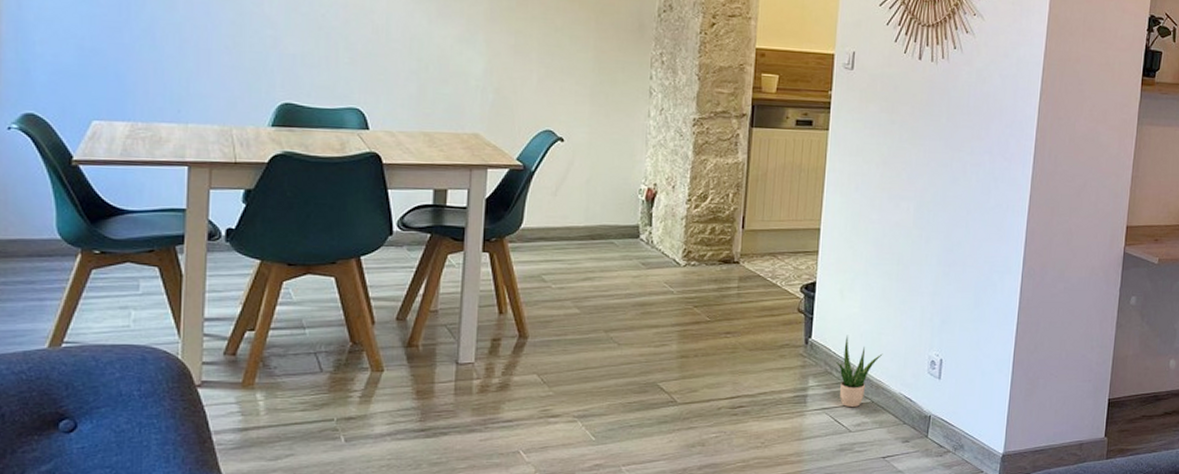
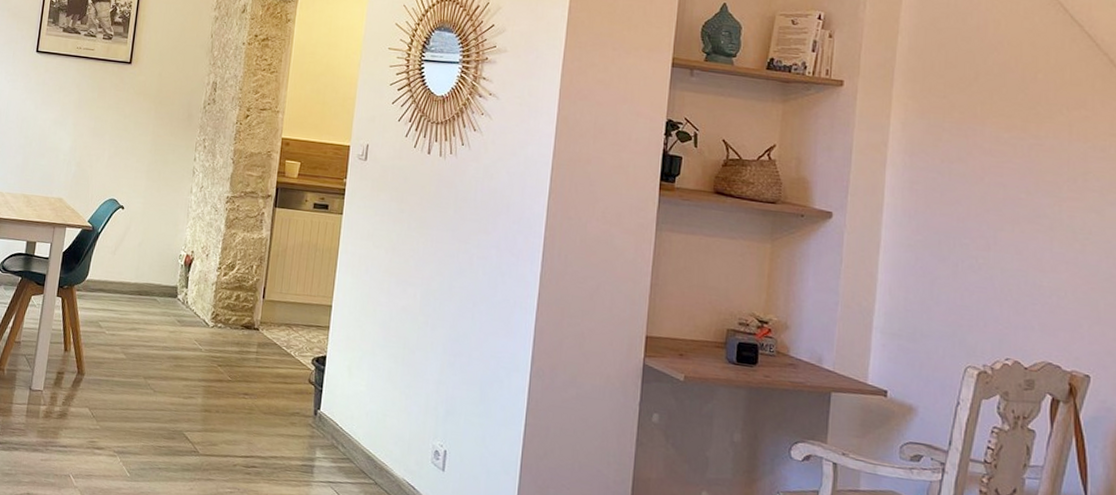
potted plant: present [835,335,883,408] -> none [341,411,387,486]

